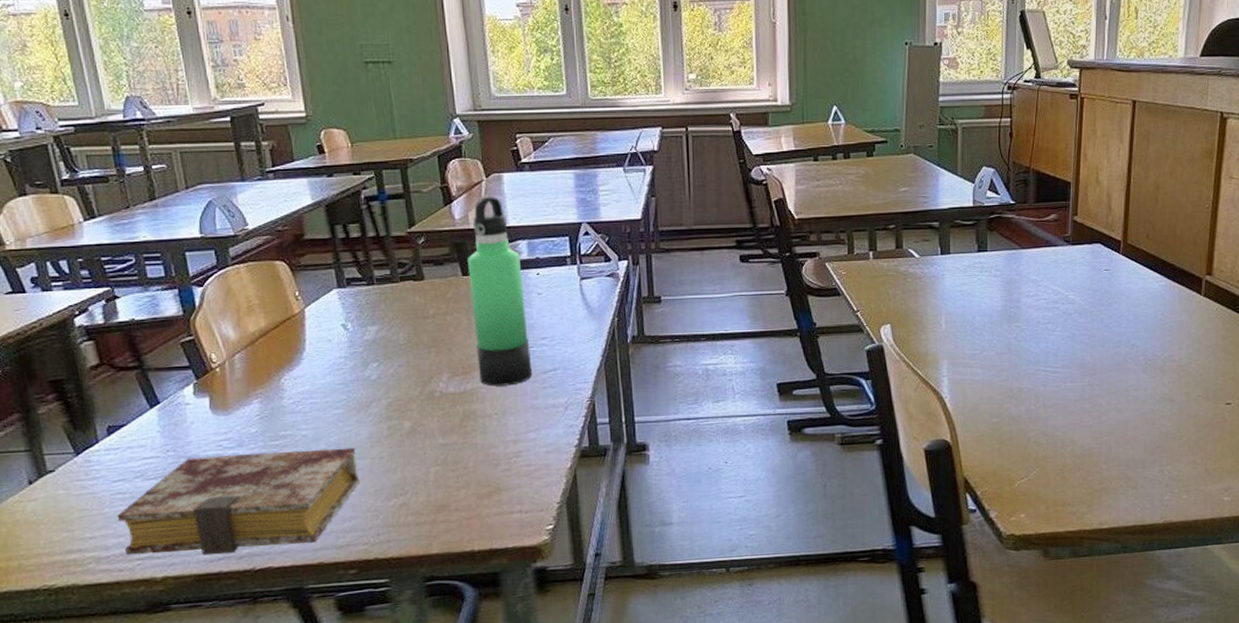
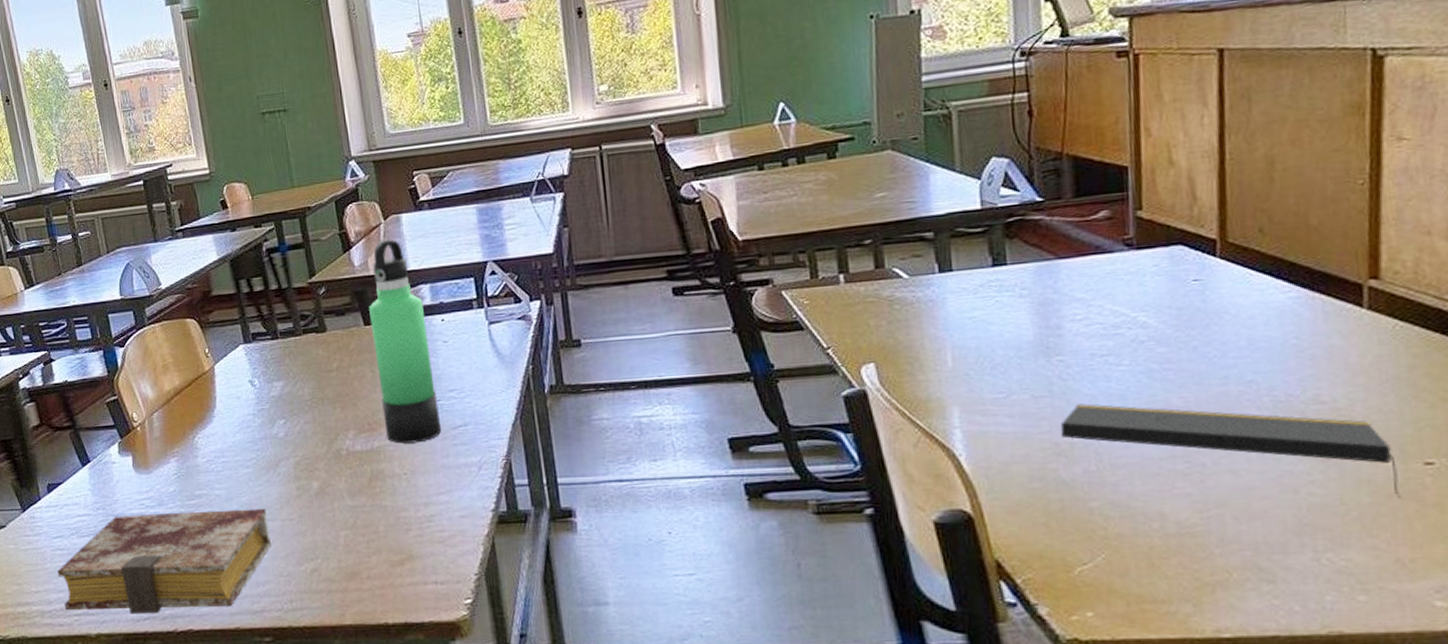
notepad: none [1014,359,1212,428] -> present [1060,403,1401,499]

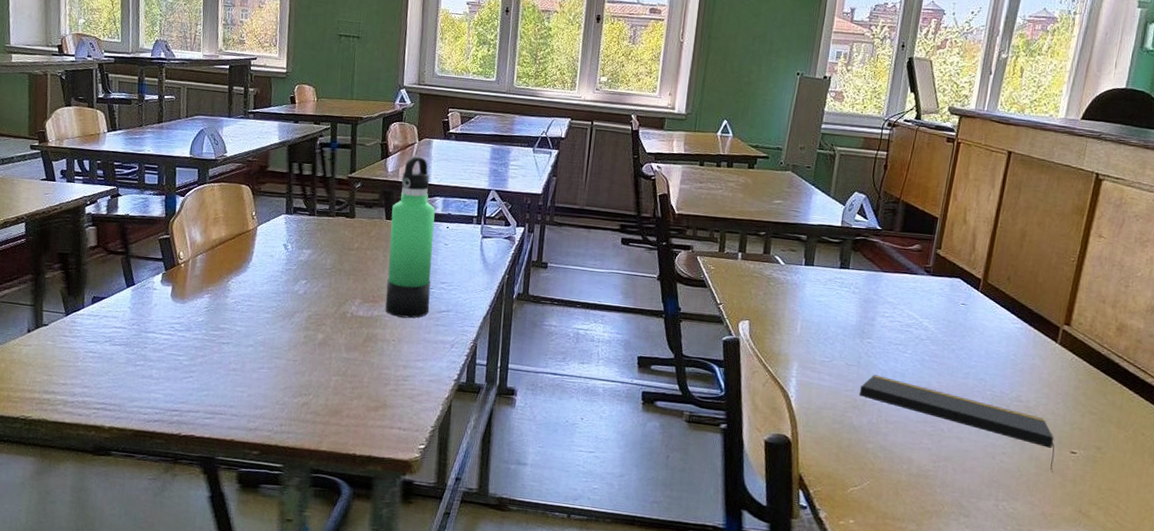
book: present [57,508,272,614] -> none [85,333,276,421]

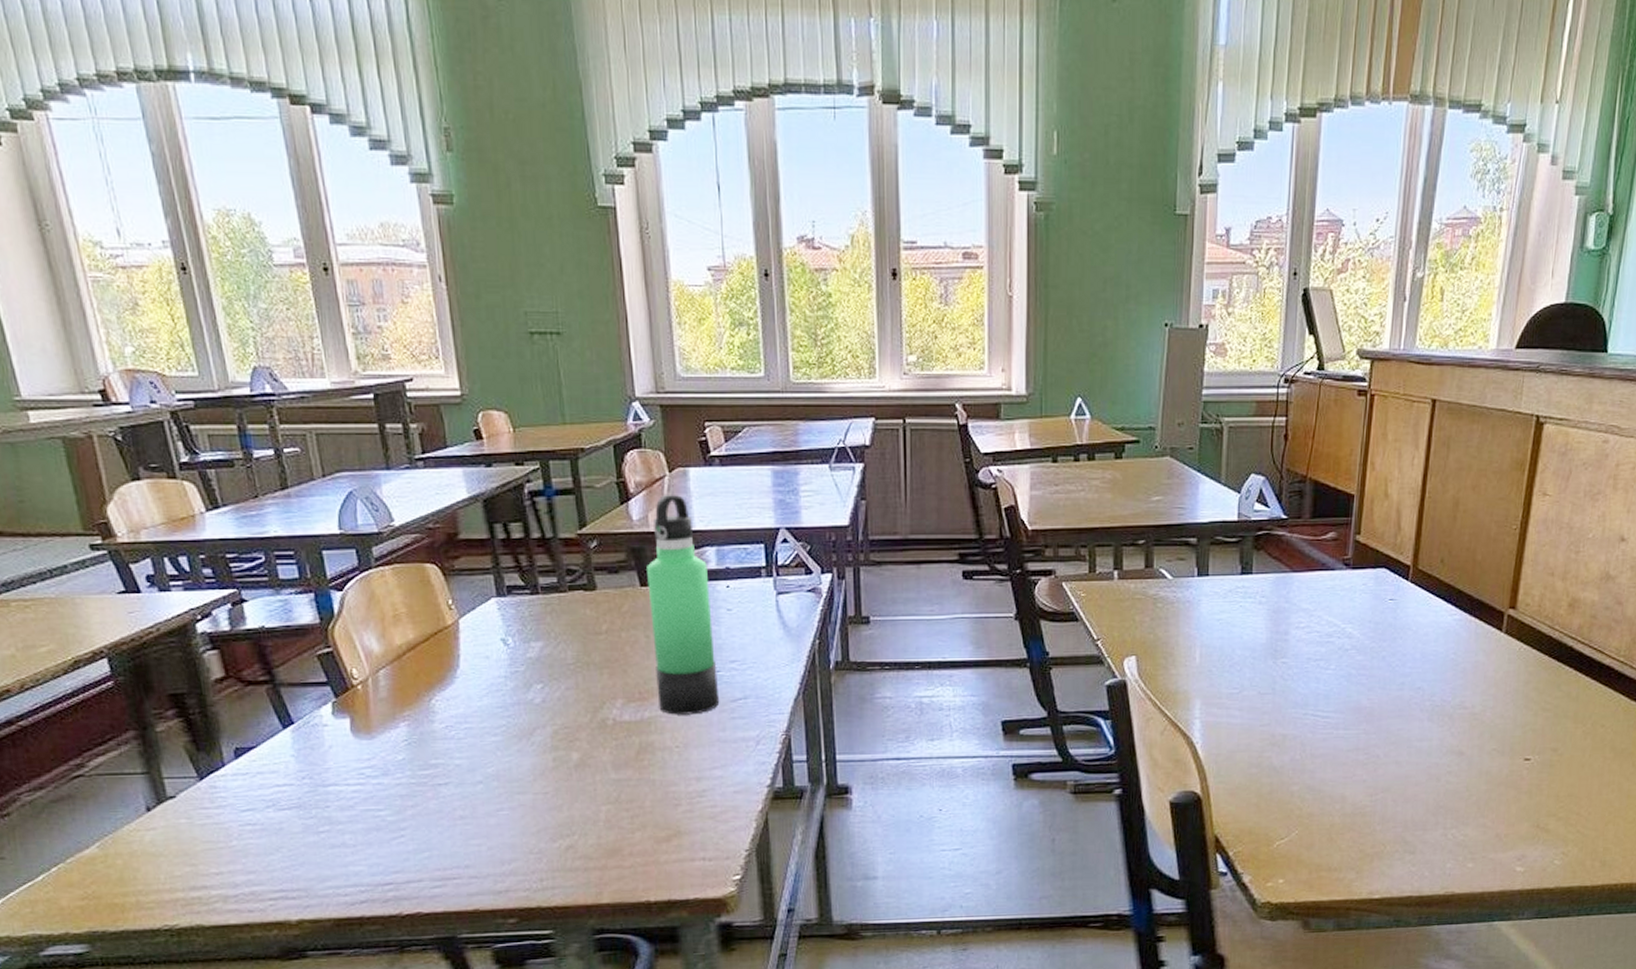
notepad: present [858,374,1055,473] -> none [1277,701,1507,787]

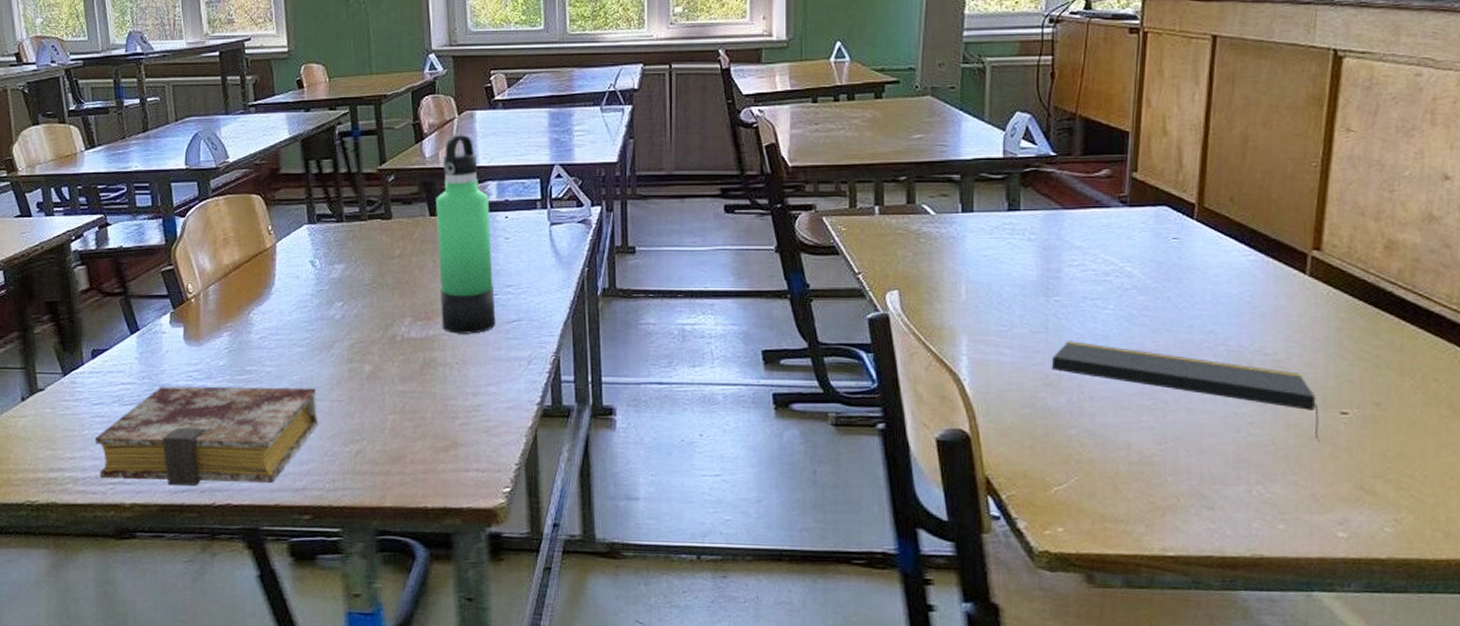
book: none [246,780,522,897] -> present [95,386,319,486]
notepad: none [1277,701,1507,787] -> present [1051,341,1320,442]

